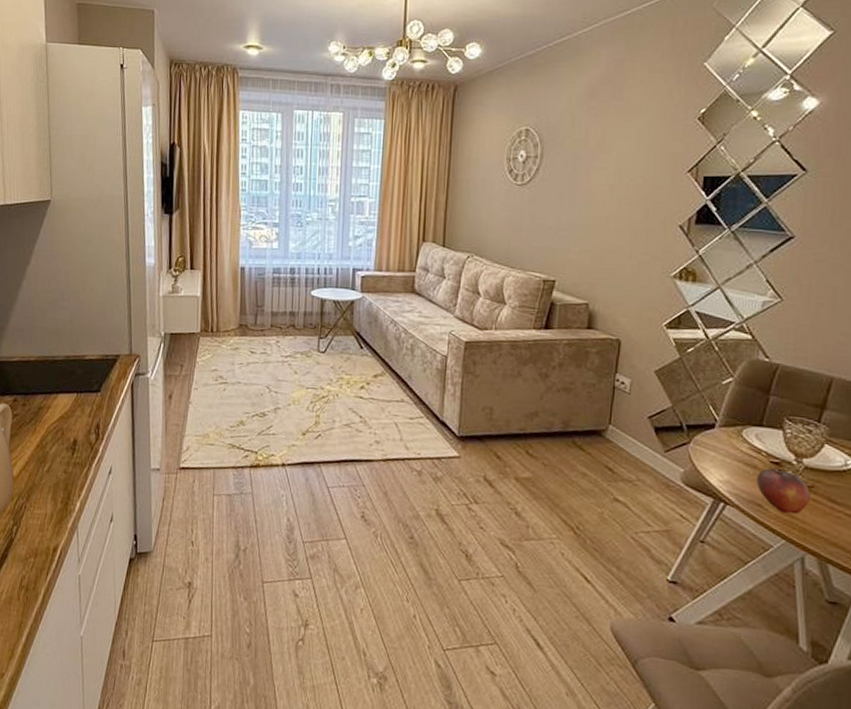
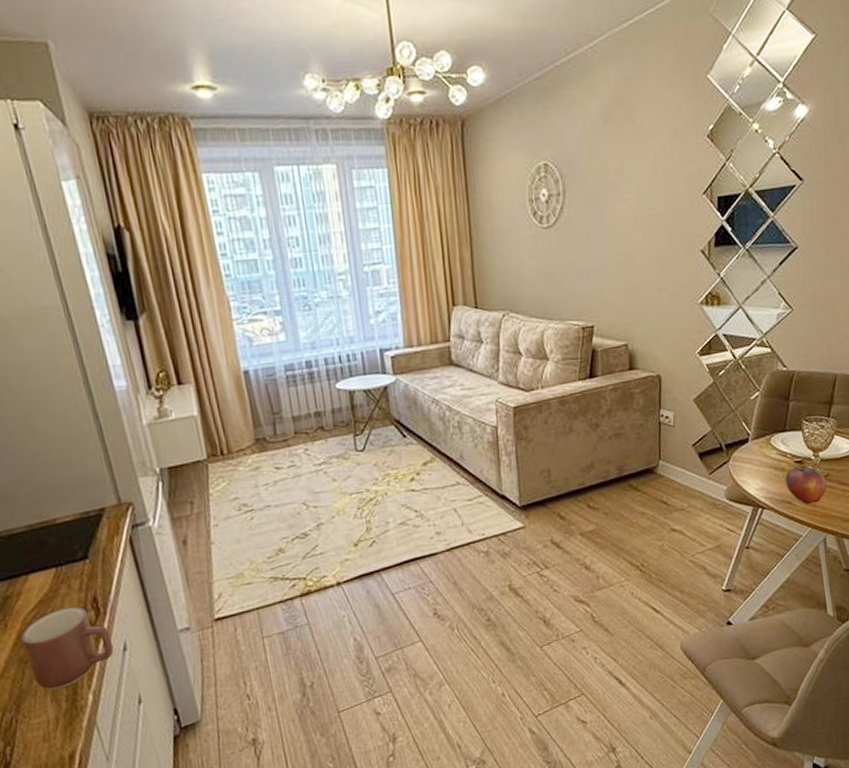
mug: none [42,426,103,491] -> present [20,606,114,691]

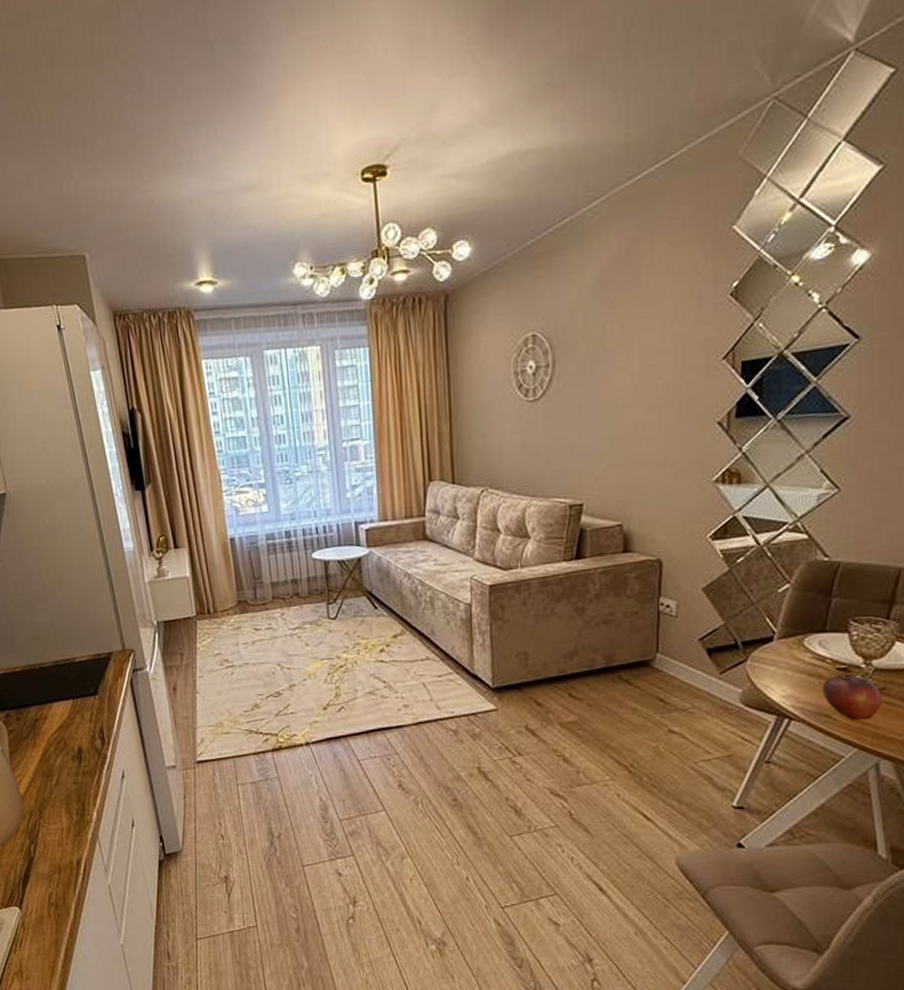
mug: present [20,606,114,691] -> none [45,734,115,803]

